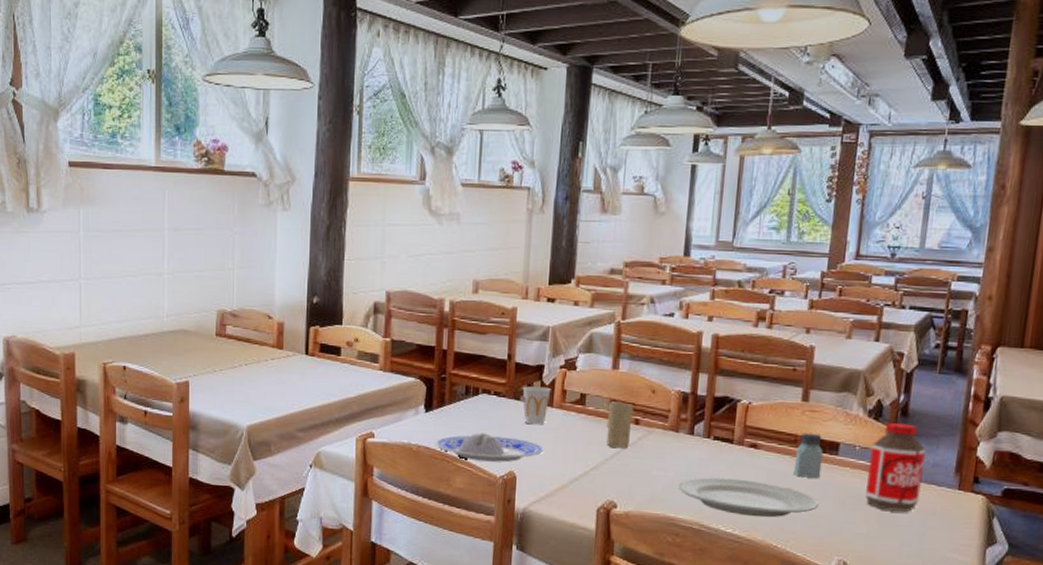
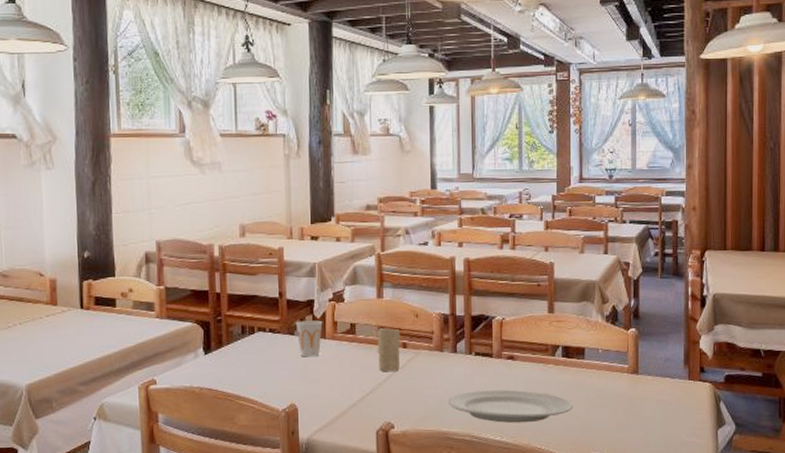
plate: present [436,433,543,462] -> none [217,369,321,397]
saltshaker: present [793,433,824,478] -> none [548,341,572,383]
bottle: present [865,422,926,512] -> none [611,324,659,405]

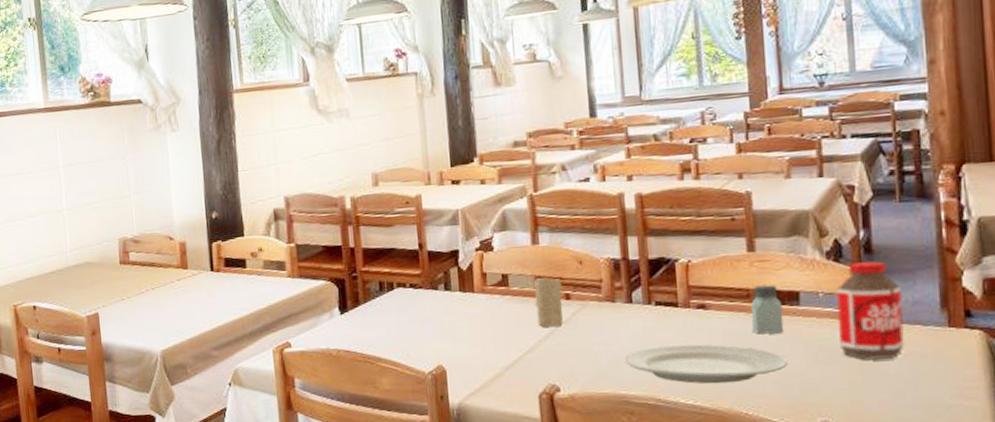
cup: present [295,320,323,357] -> none [439,272,470,314]
saltshaker: none [548,341,572,383] -> present [750,284,784,335]
bottle: none [611,324,659,405] -> present [835,260,904,359]

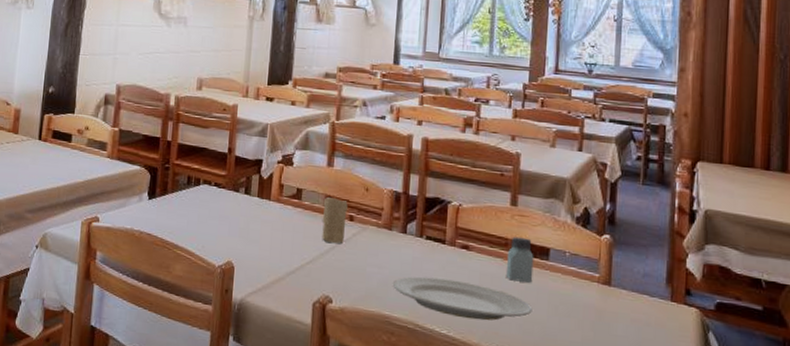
bottle: present [835,260,904,359] -> none [579,231,636,321]

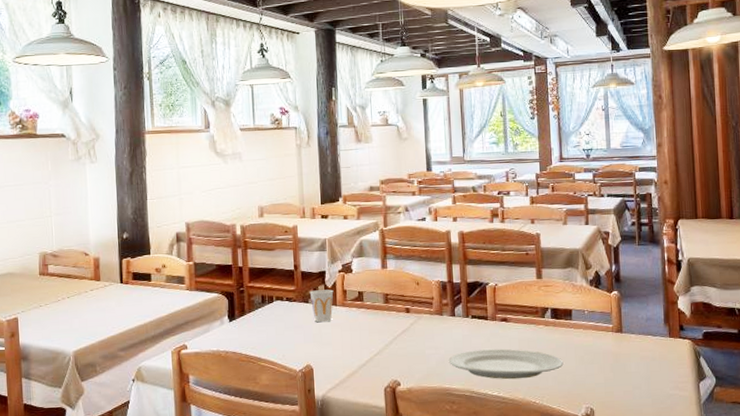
cup: none [241,179,269,217] -> present [309,289,334,323]
candle: present [322,196,348,244] -> none [382,294,404,335]
saltshaker: present [505,236,534,283] -> none [538,304,561,342]

